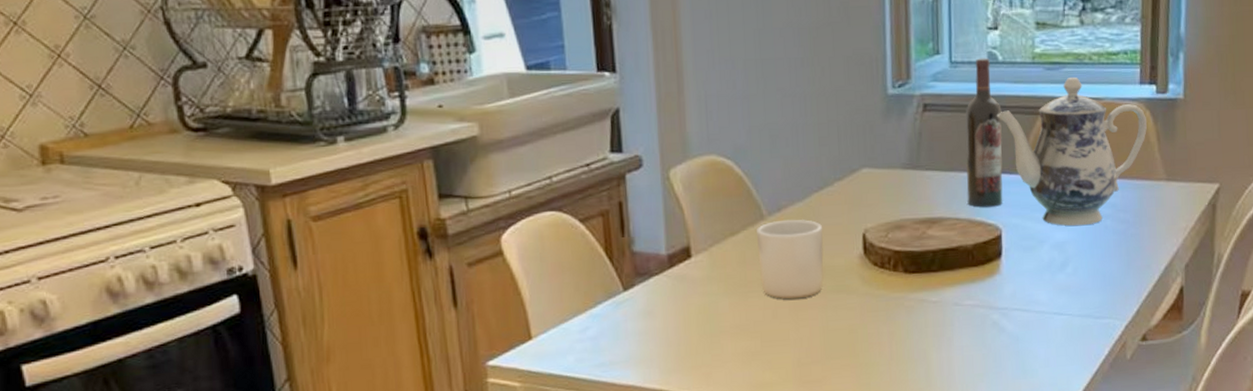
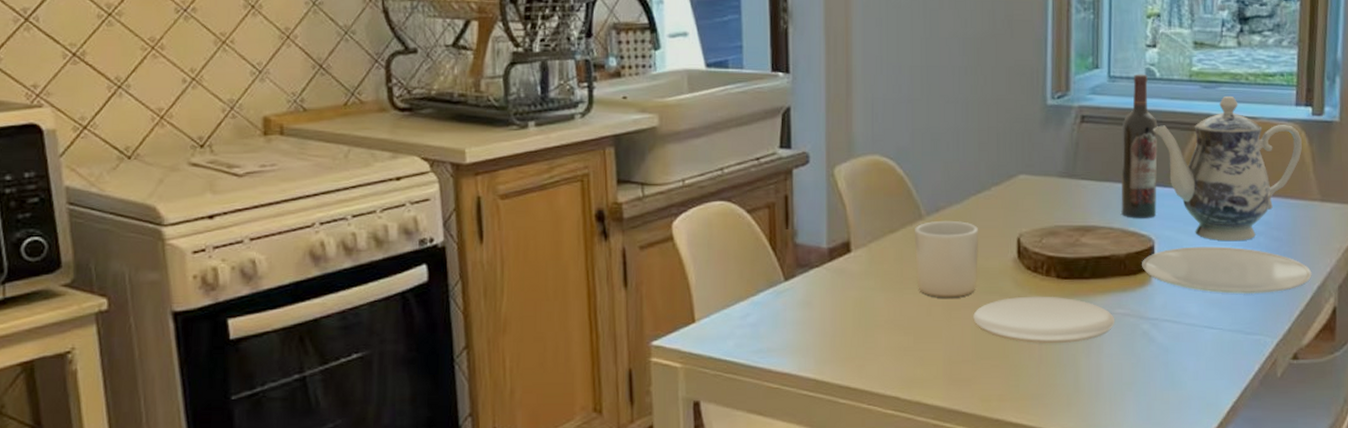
plate: none [821,291,965,340] -> present [973,296,1116,344]
plate: none [990,231,1159,279] -> present [1142,246,1312,294]

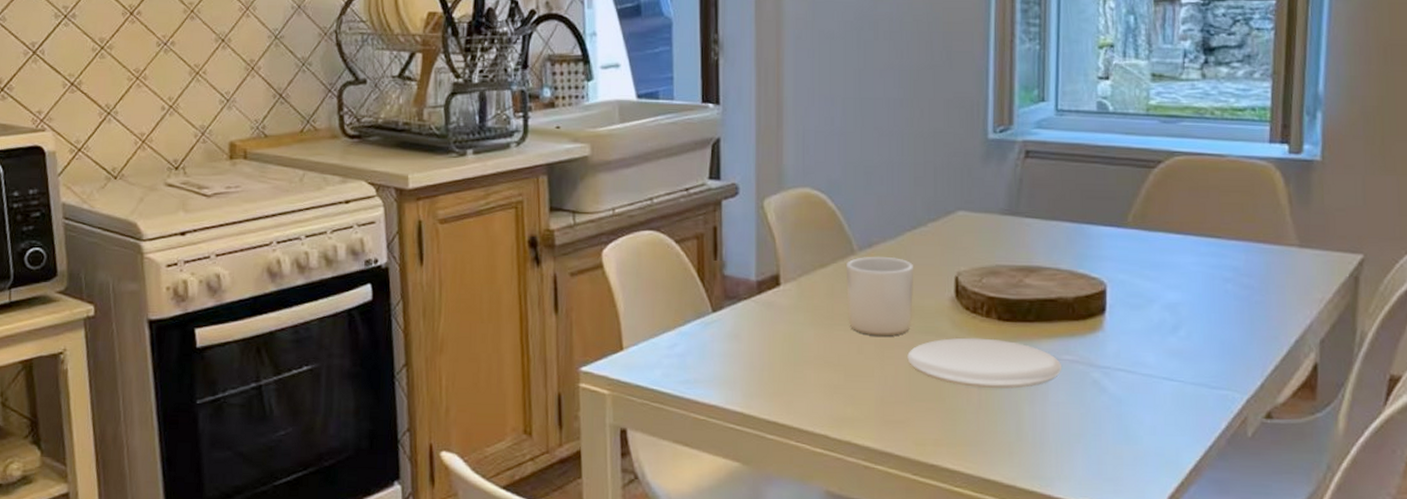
wine bottle: present [1121,74,1158,217] -> none [1069,107,1111,259]
plate: present [1142,246,1312,294] -> none [1092,292,1289,345]
teapot: present [1152,95,1302,242] -> none [1104,131,1277,288]

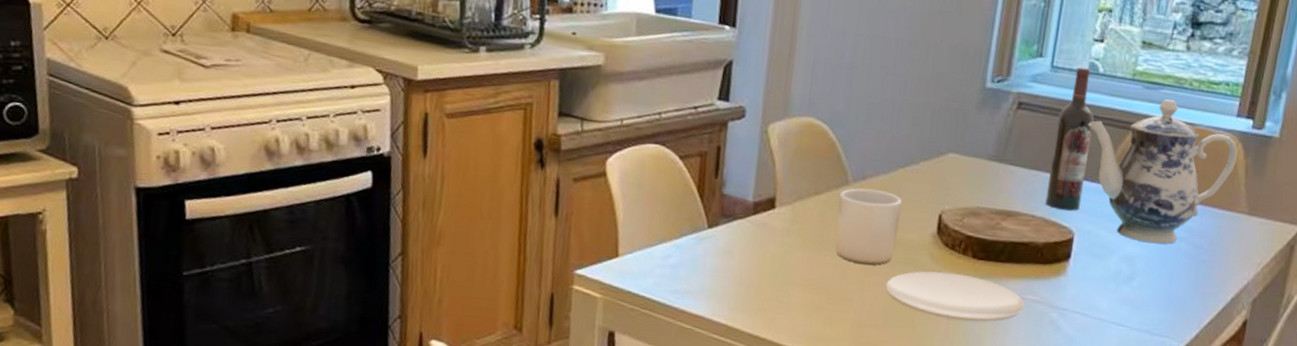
wine bottle: none [1069,107,1111,259] -> present [1045,67,1094,210]
teapot: none [1104,131,1277,288] -> present [1088,99,1238,244]

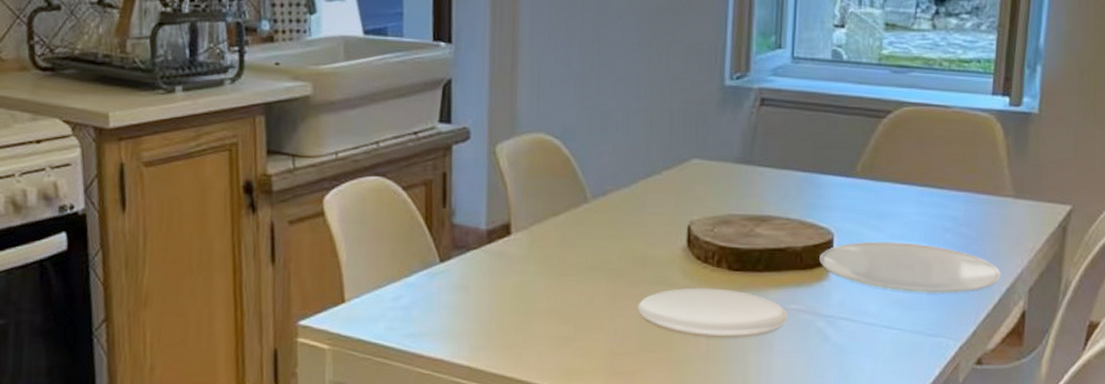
mug: present [835,188,903,265] -> none [578,204,648,287]
wine bottle: present [1045,67,1094,210] -> none [799,55,843,209]
plate: none [1058,243,1228,298] -> present [819,241,1001,294]
teapot: present [1088,99,1238,244] -> none [836,81,997,238]

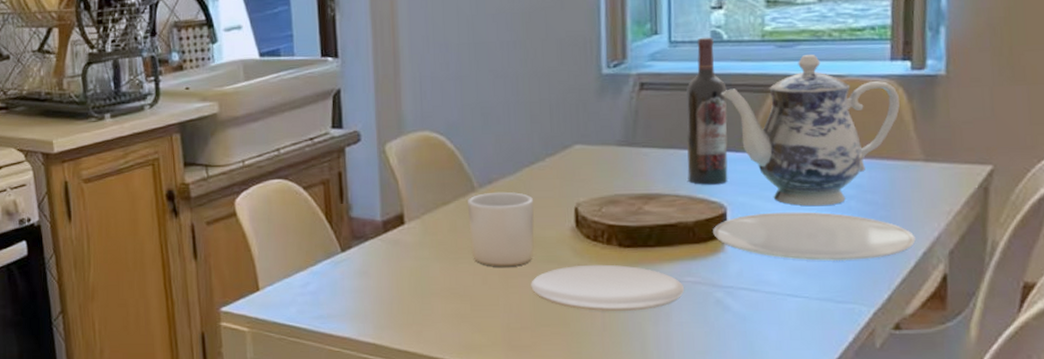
mug: none [578,204,648,287] -> present [467,191,535,267]
wine bottle: none [799,55,843,209] -> present [685,37,728,184]
teapot: none [836,81,997,238] -> present [721,54,900,207]

